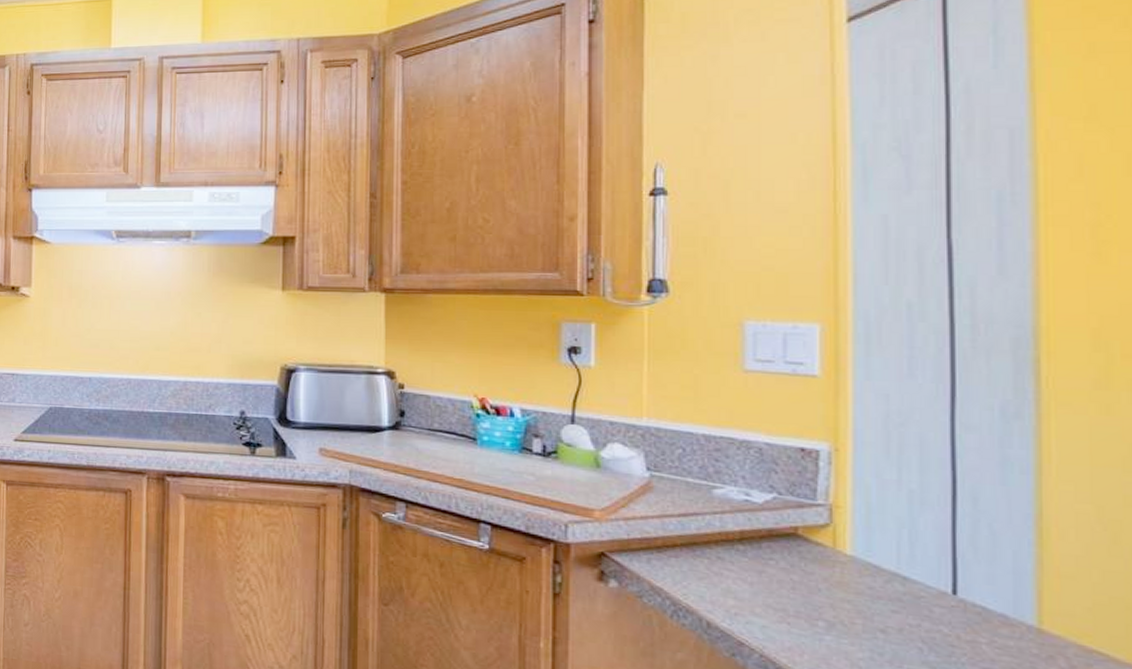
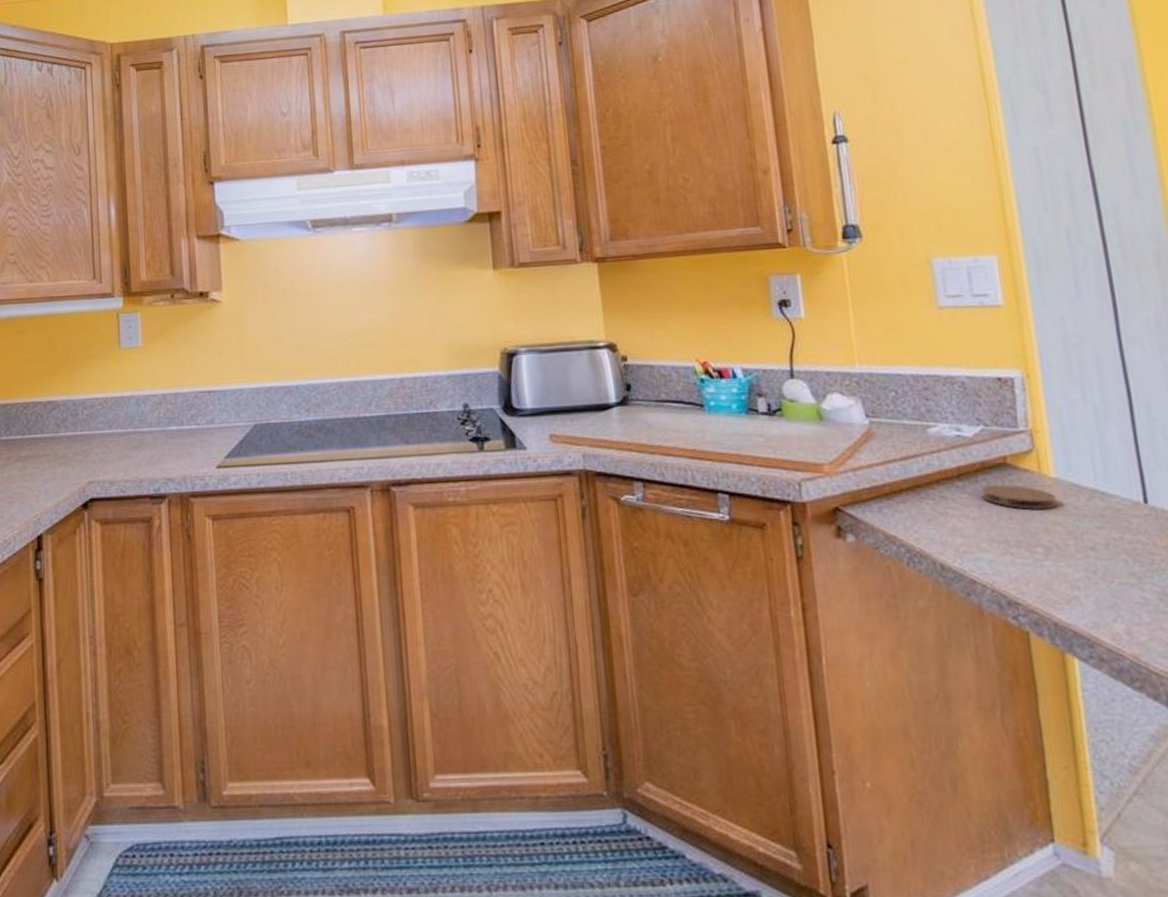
coaster: none [764,553,849,585] -> present [980,484,1057,509]

